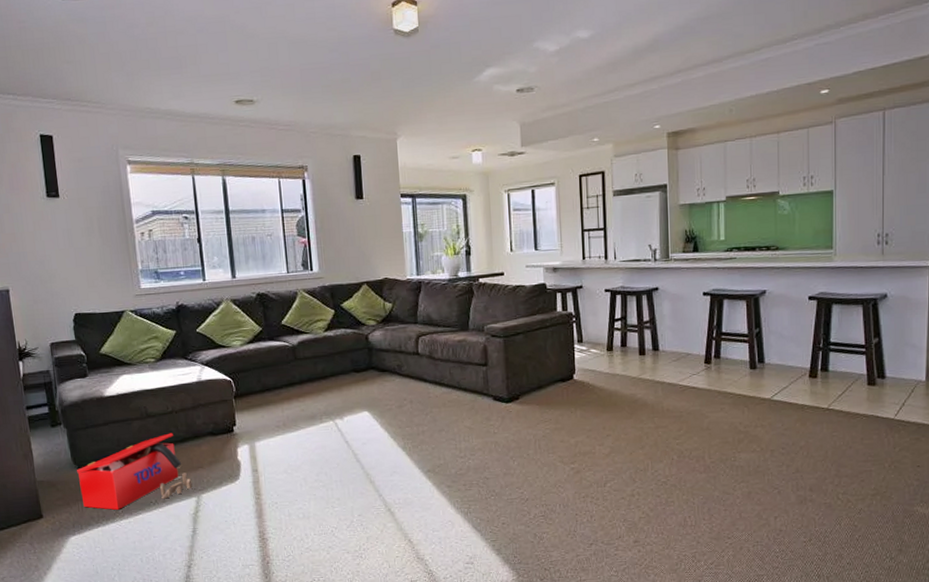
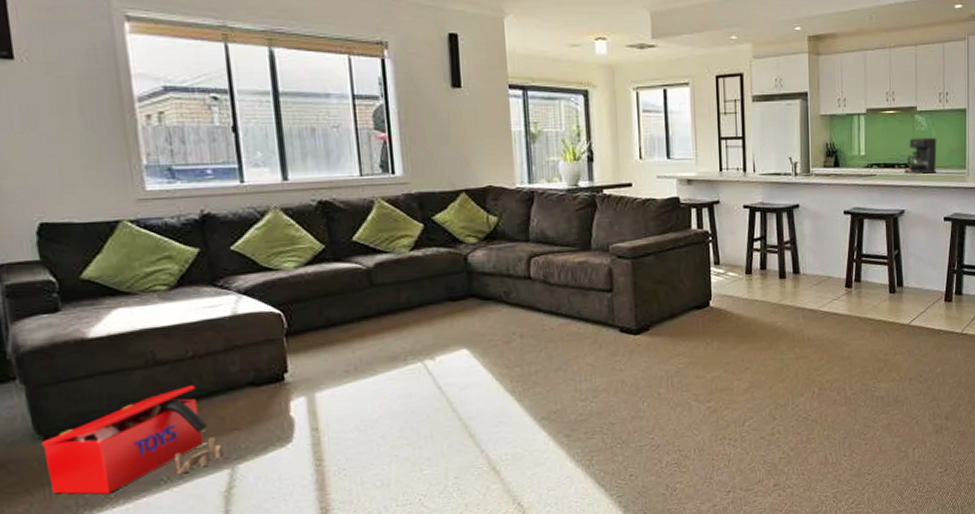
coffee maker: none [766,220,801,257] -> present [904,137,937,174]

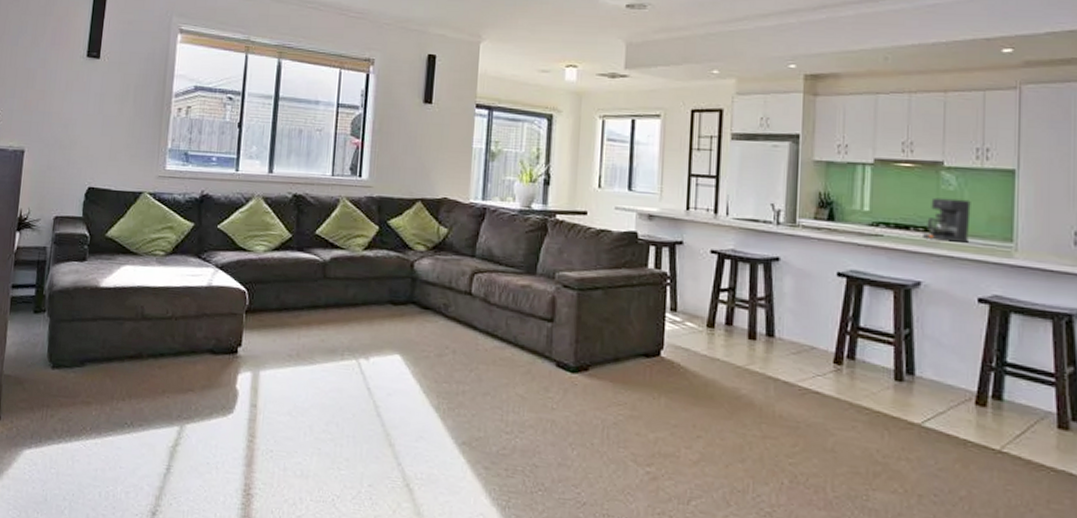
toy: present [42,385,224,495] -> none [48,342,178,426]

